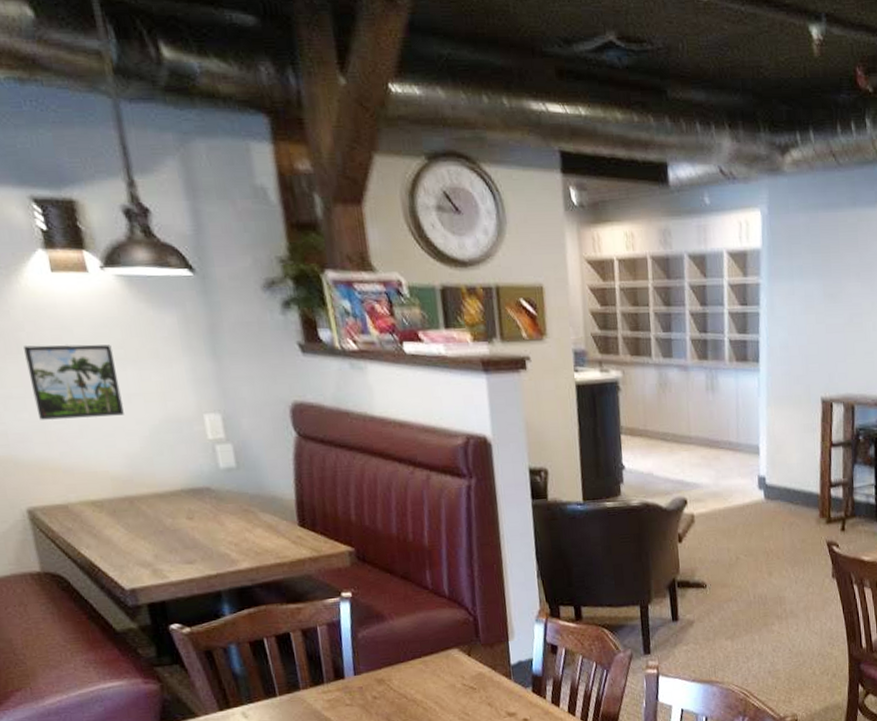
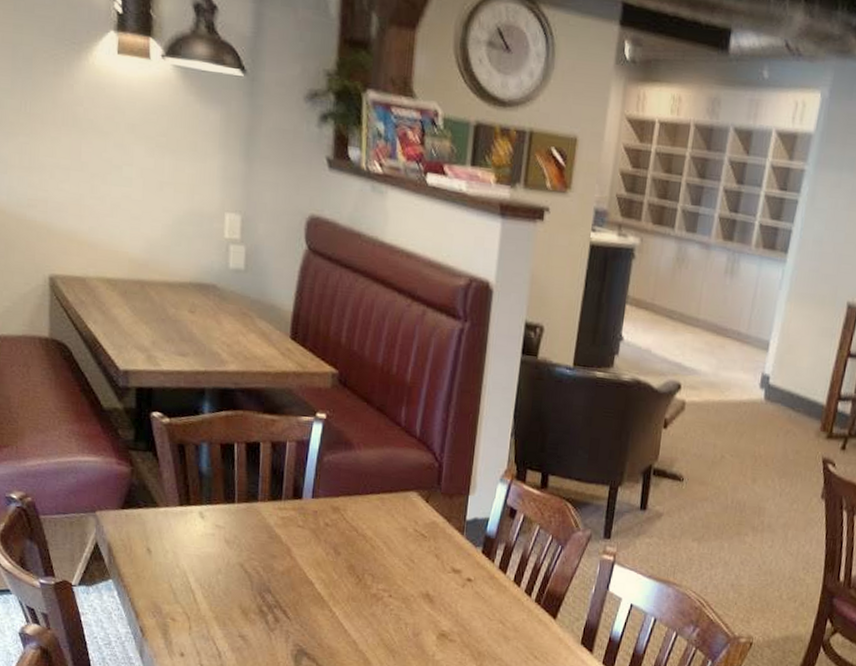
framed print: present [24,344,124,420] -> none [77,120,156,201]

